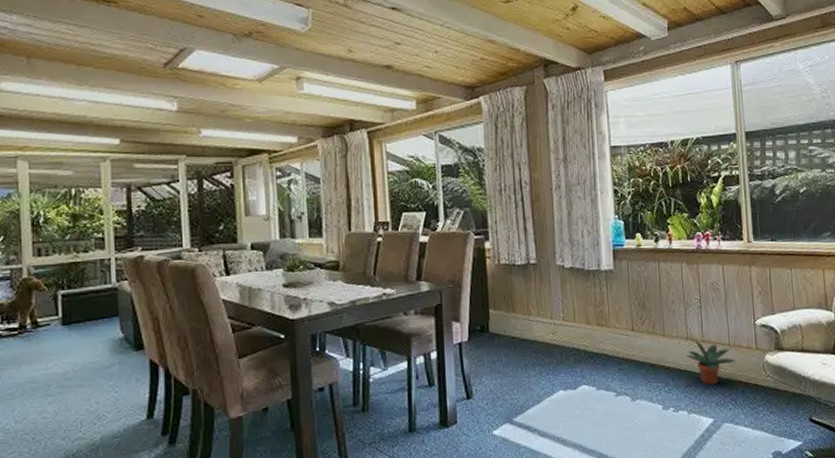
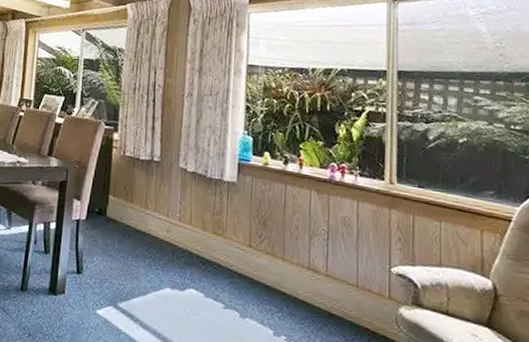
potted plant: present [685,340,736,385] -> none [305,272,364,325]

